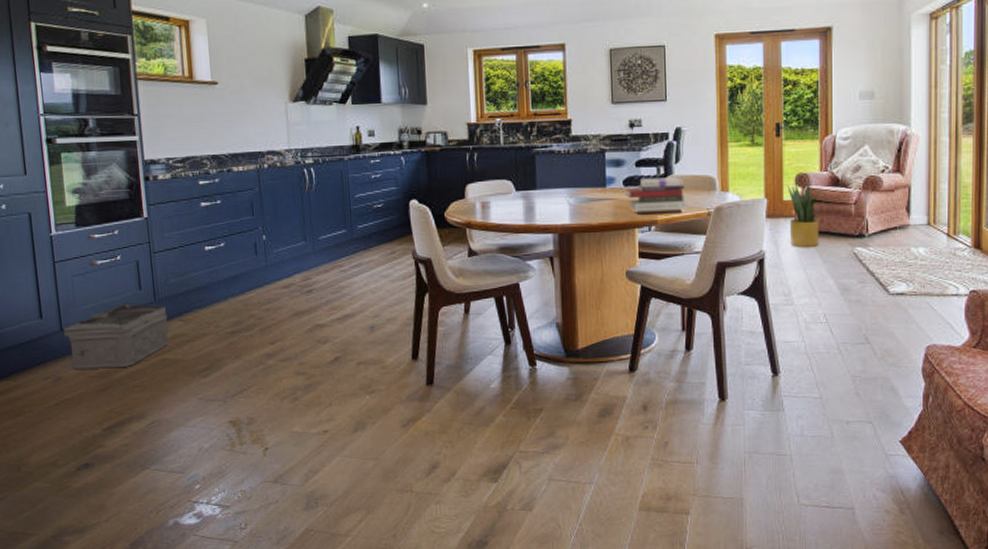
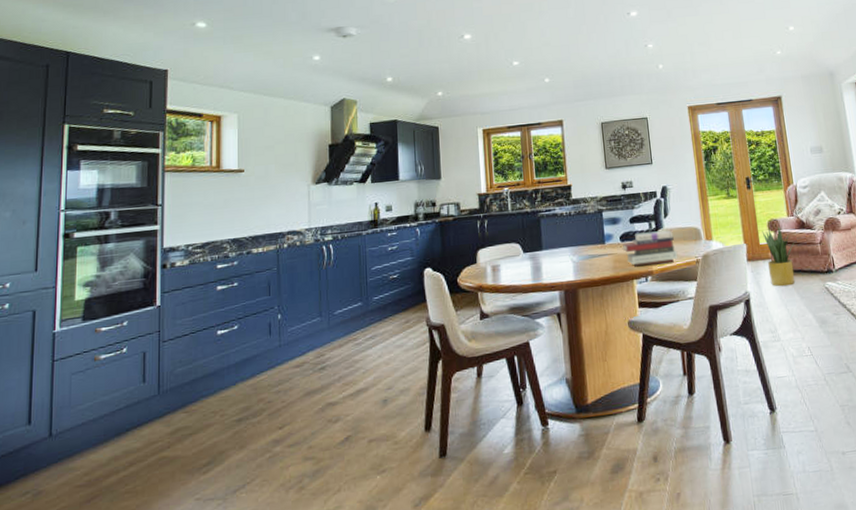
basket: present [54,303,169,370] -> none [42,398,170,480]

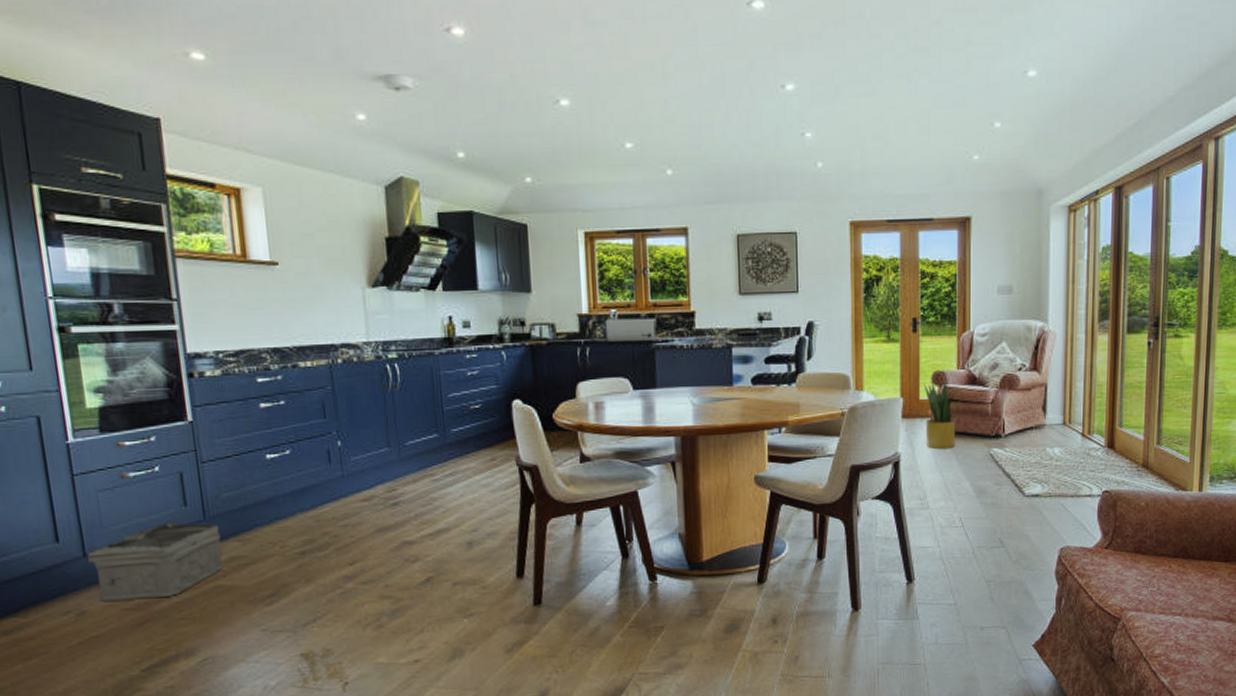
basket: none [42,398,170,480] -> present [74,521,223,602]
toaster: none [499,192,542,217] -> present [605,318,658,345]
books: present [621,230,678,266] -> none [753,375,820,414]

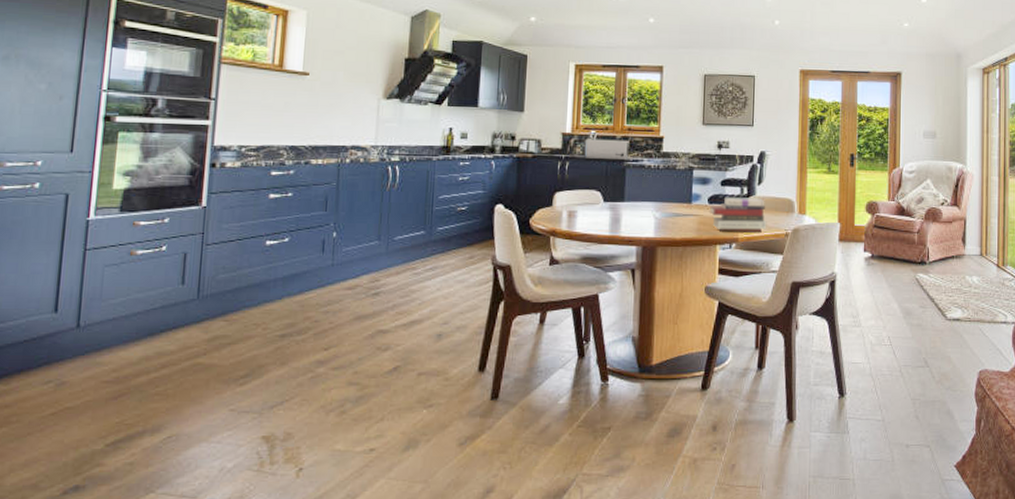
basket: present [74,521,223,602] -> none [68,299,210,373]
books: none [753,375,820,414] -> present [709,197,767,233]
planter: present [924,379,960,450] -> none [859,208,890,272]

